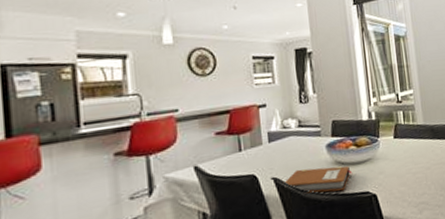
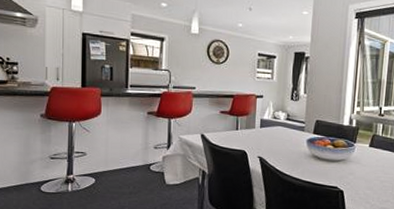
notebook: present [284,166,353,194] -> none [267,154,326,181]

